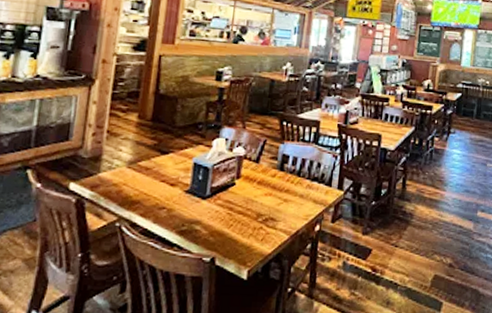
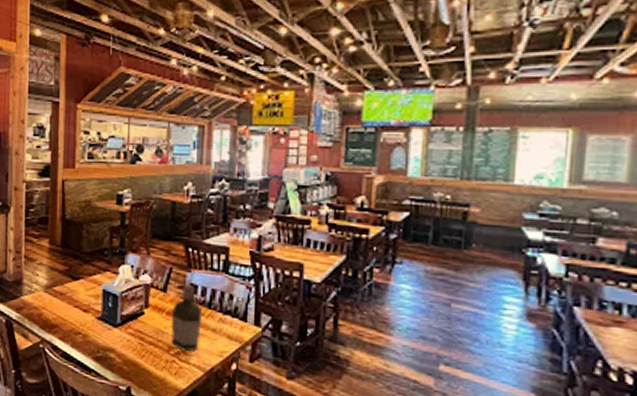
bottle: none [260,154,292,218] -> present [171,283,203,352]

